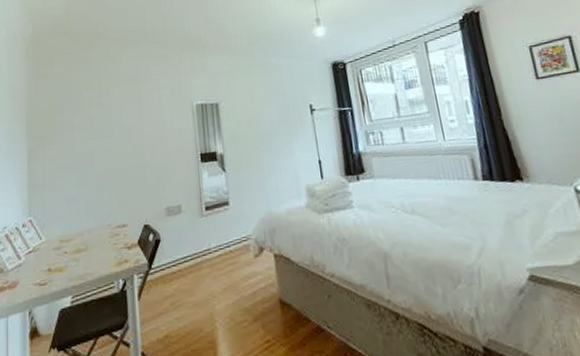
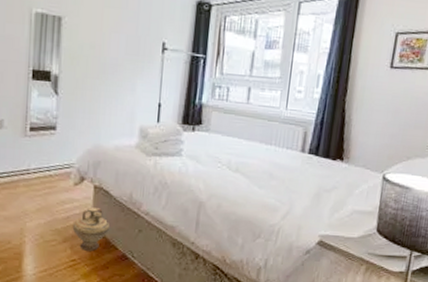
ceramic jug: none [260,277,299,328] -> present [72,207,110,251]

